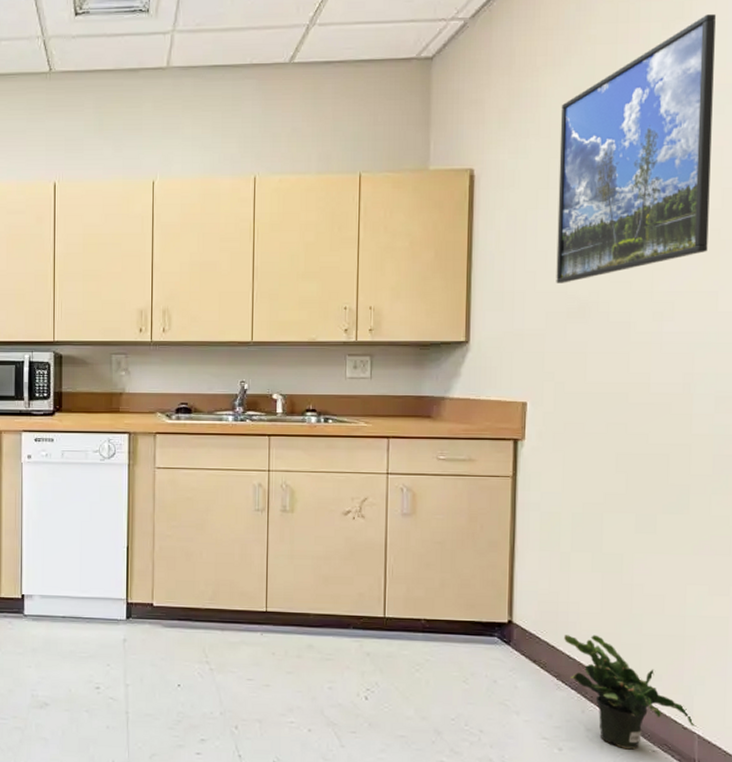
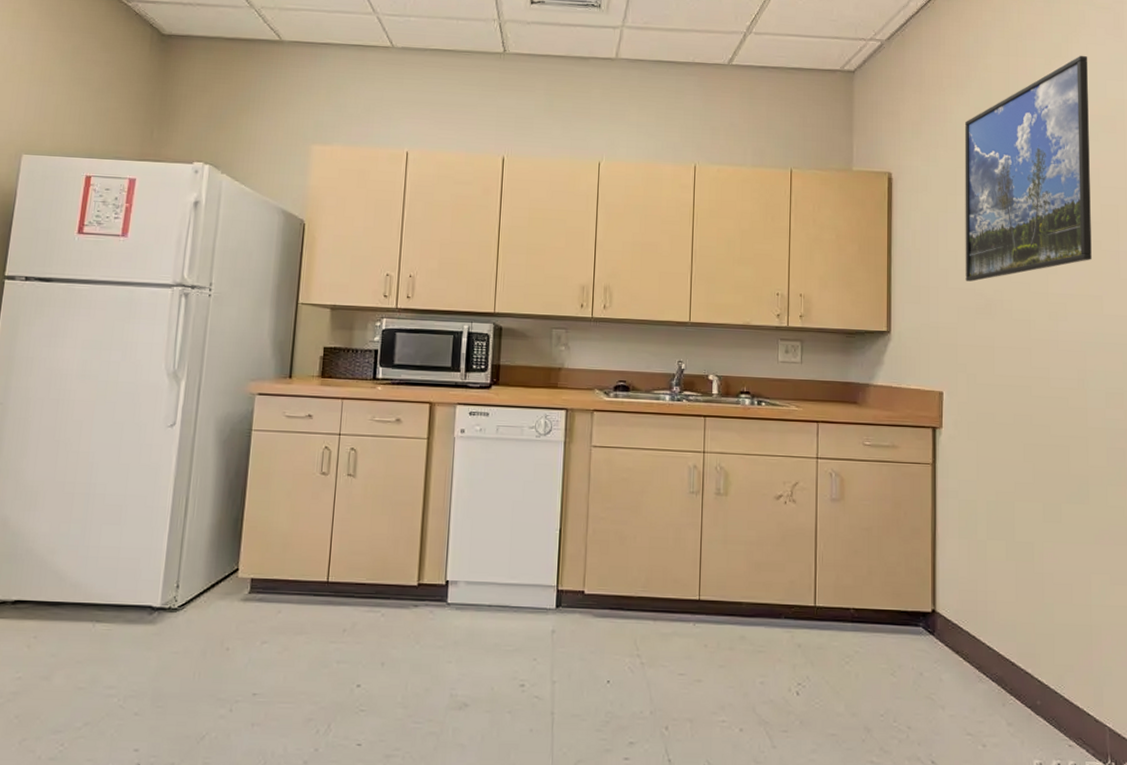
potted plant: present [564,635,697,750] -> none [984,624,1107,745]

